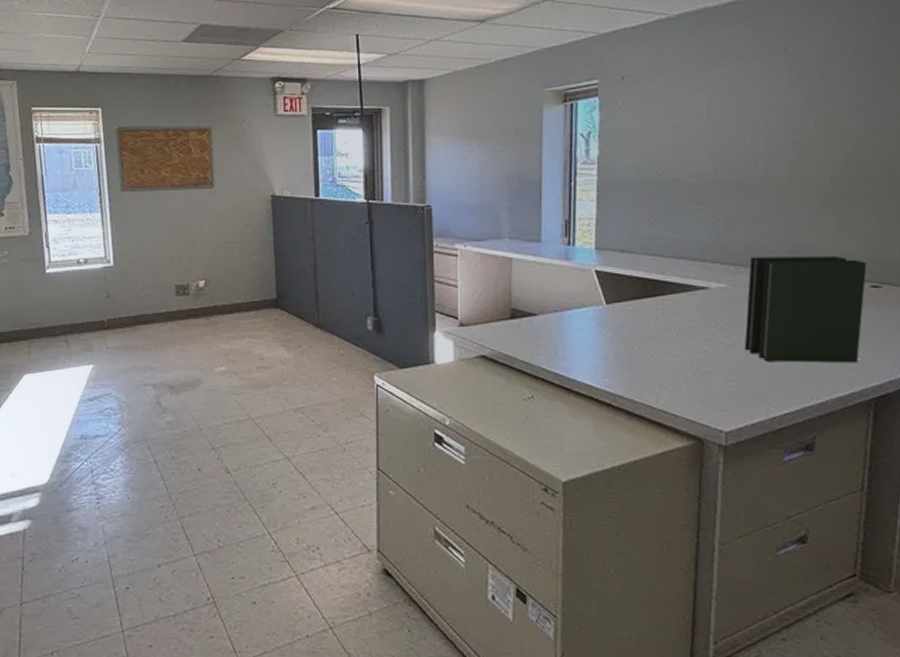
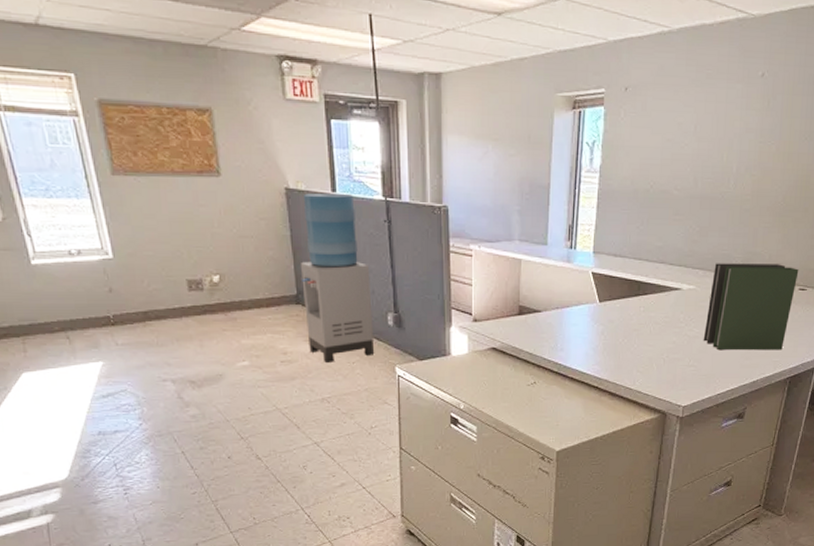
water cooler: none [282,199,353,369] -> present [301,193,375,362]

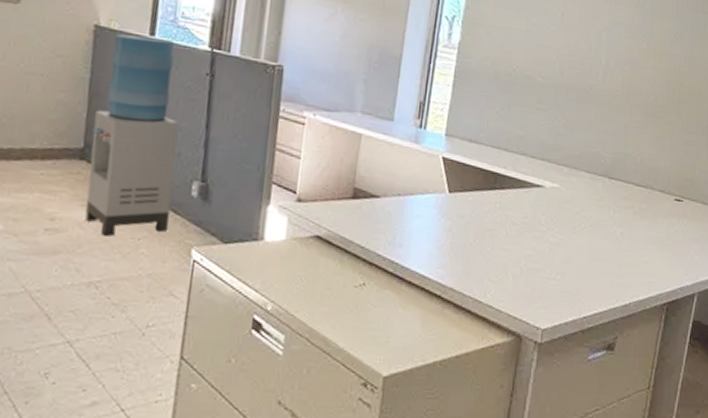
binder: present [703,263,799,351] -> none [567,161,674,269]

